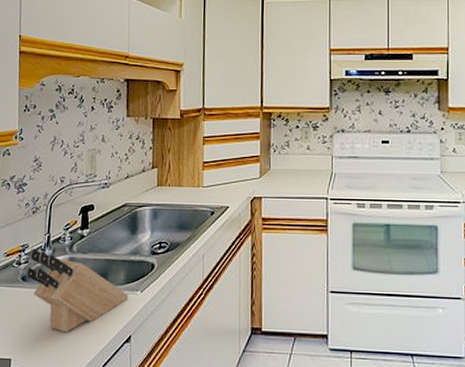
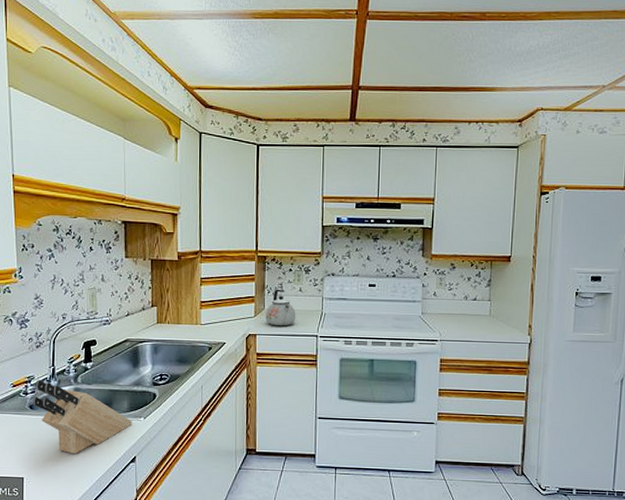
kettle: none [272,147,304,188] -> present [266,289,296,326]

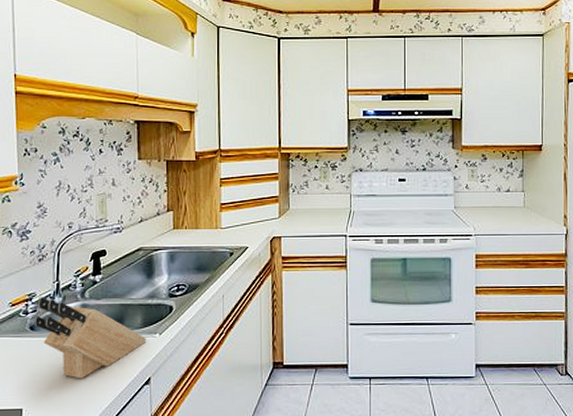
kettle: present [266,289,296,326] -> none [291,187,323,227]

